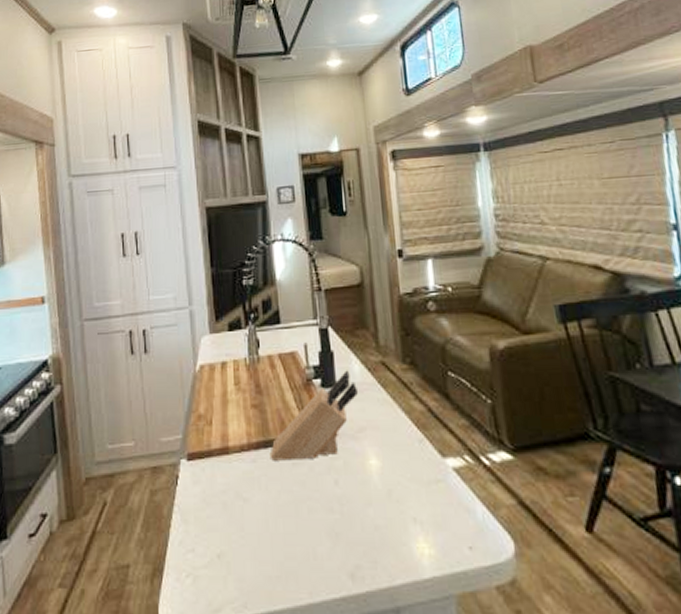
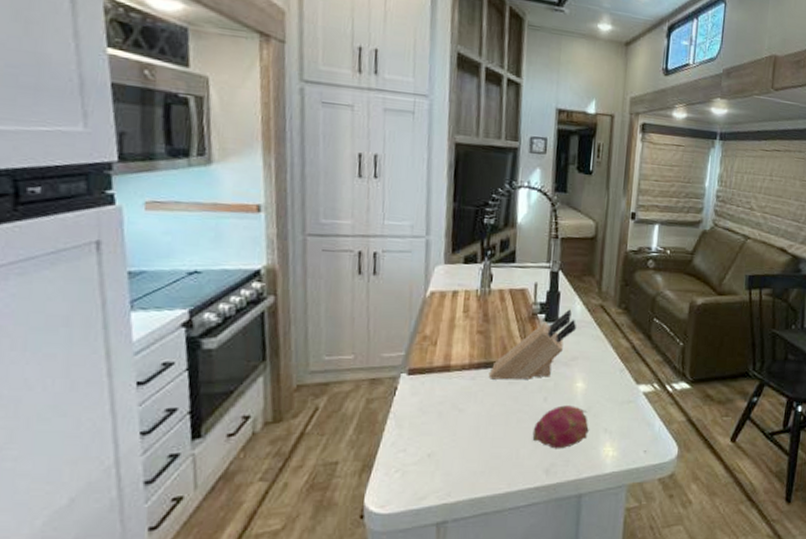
fruit: none [328,489,394,547] -> present [532,405,589,449]

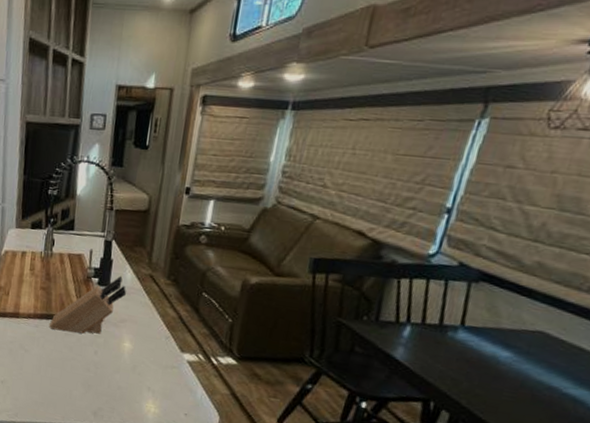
fruit: present [532,405,589,449] -> none [83,360,134,397]

